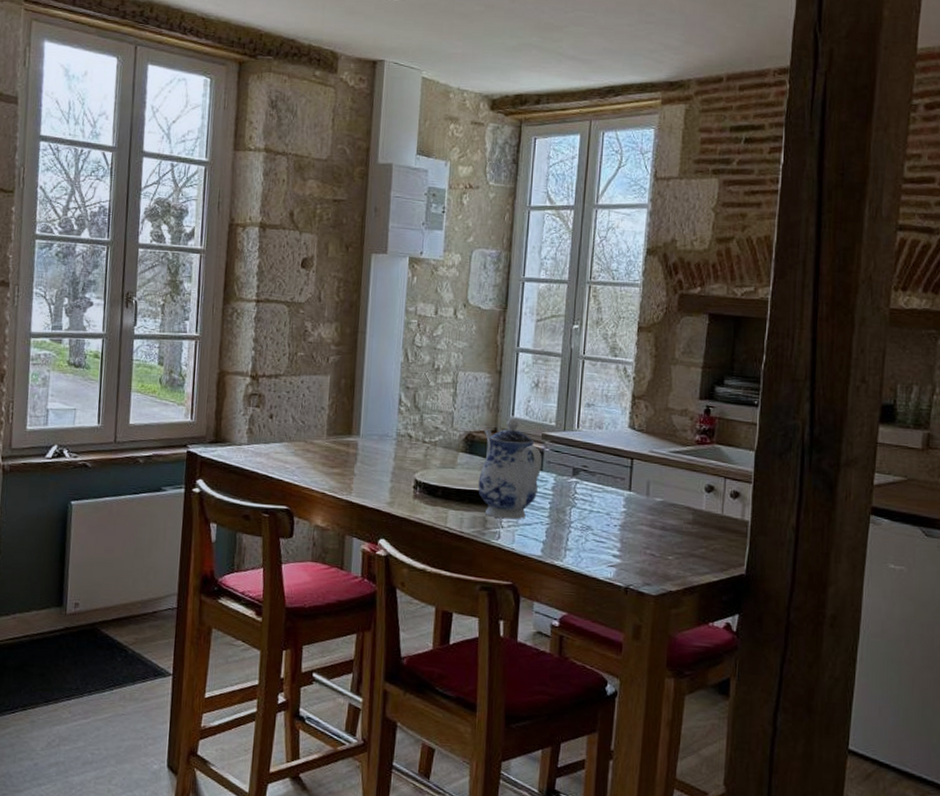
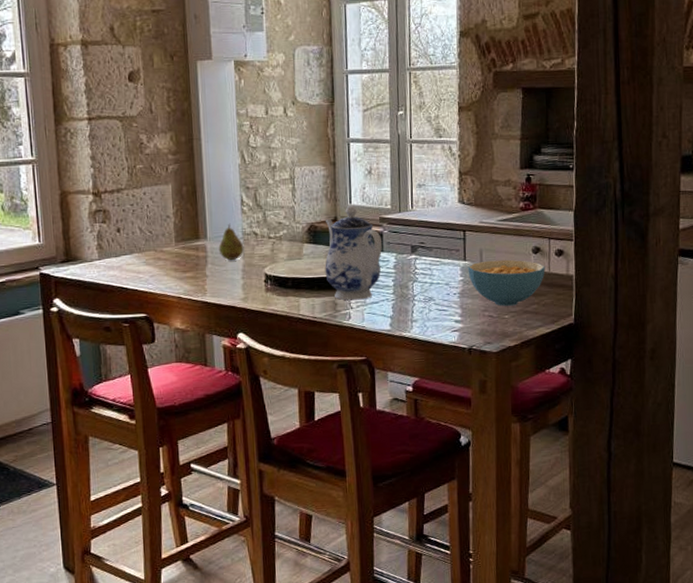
fruit: none [370,422,397,462] -> present [218,223,244,261]
cereal bowl: none [632,493,718,547] -> present [468,259,545,306]

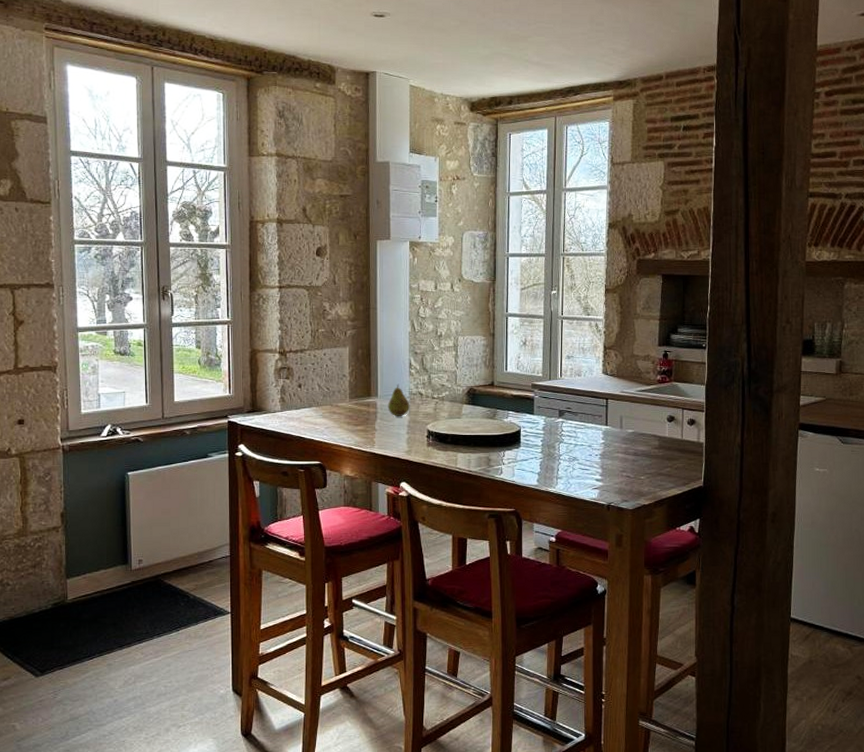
teapot: present [325,205,382,301] -> none [481,372,533,457]
cereal bowl: present [468,259,545,306] -> none [609,426,679,468]

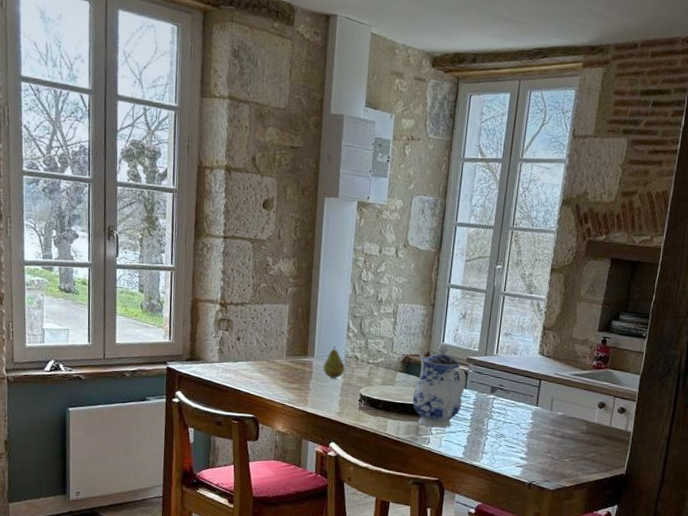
teapot: none [481,372,533,457] -> present [412,343,466,428]

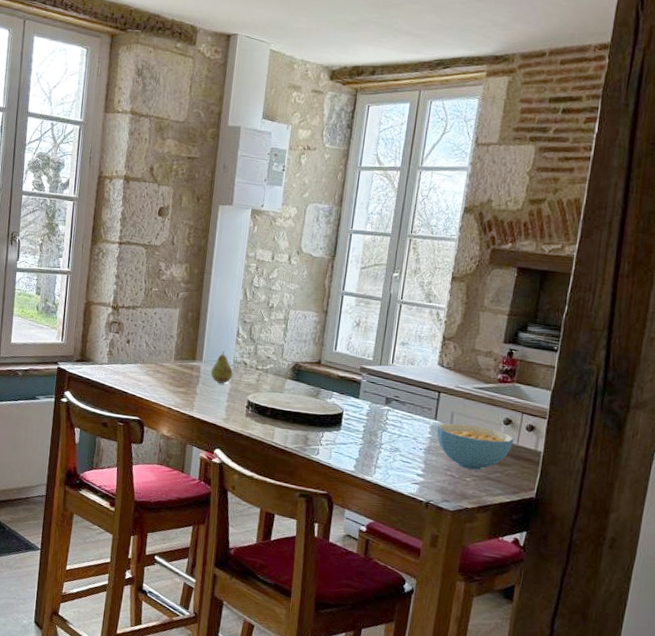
teapot: present [412,343,466,428] -> none [301,351,359,439]
cereal bowl: none [538,408,607,452] -> present [436,423,514,470]

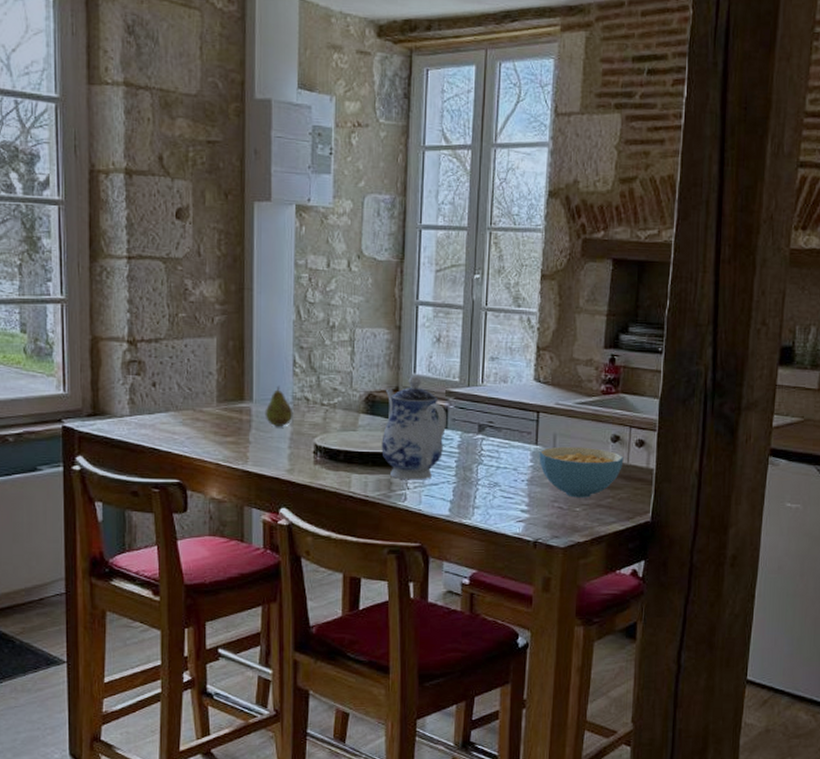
teapot: none [301,351,359,439] -> present [381,374,446,480]

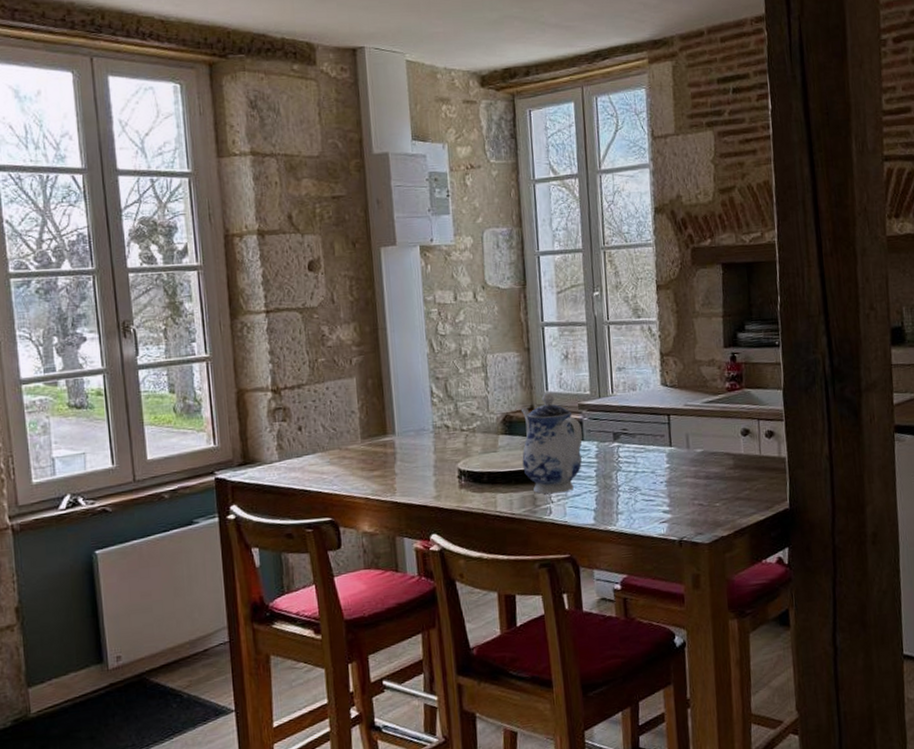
fruit: present [265,385,293,427] -> none [407,416,436,457]
cereal bowl: present [539,446,624,498] -> none [674,443,756,494]

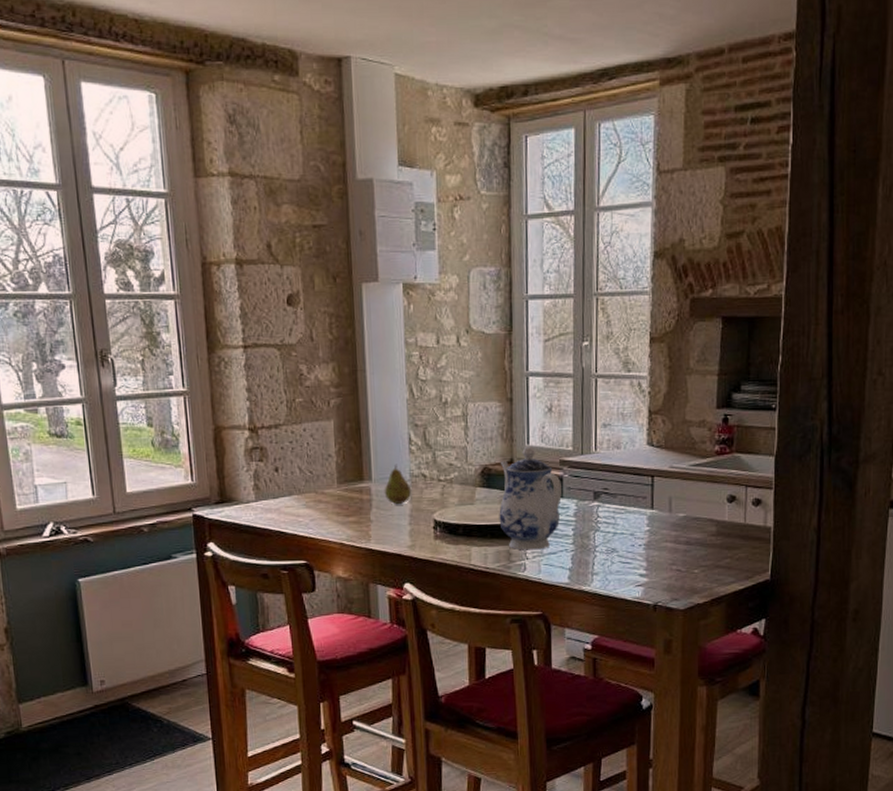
fruit: none [407,416,436,457] -> present [384,464,412,505]

